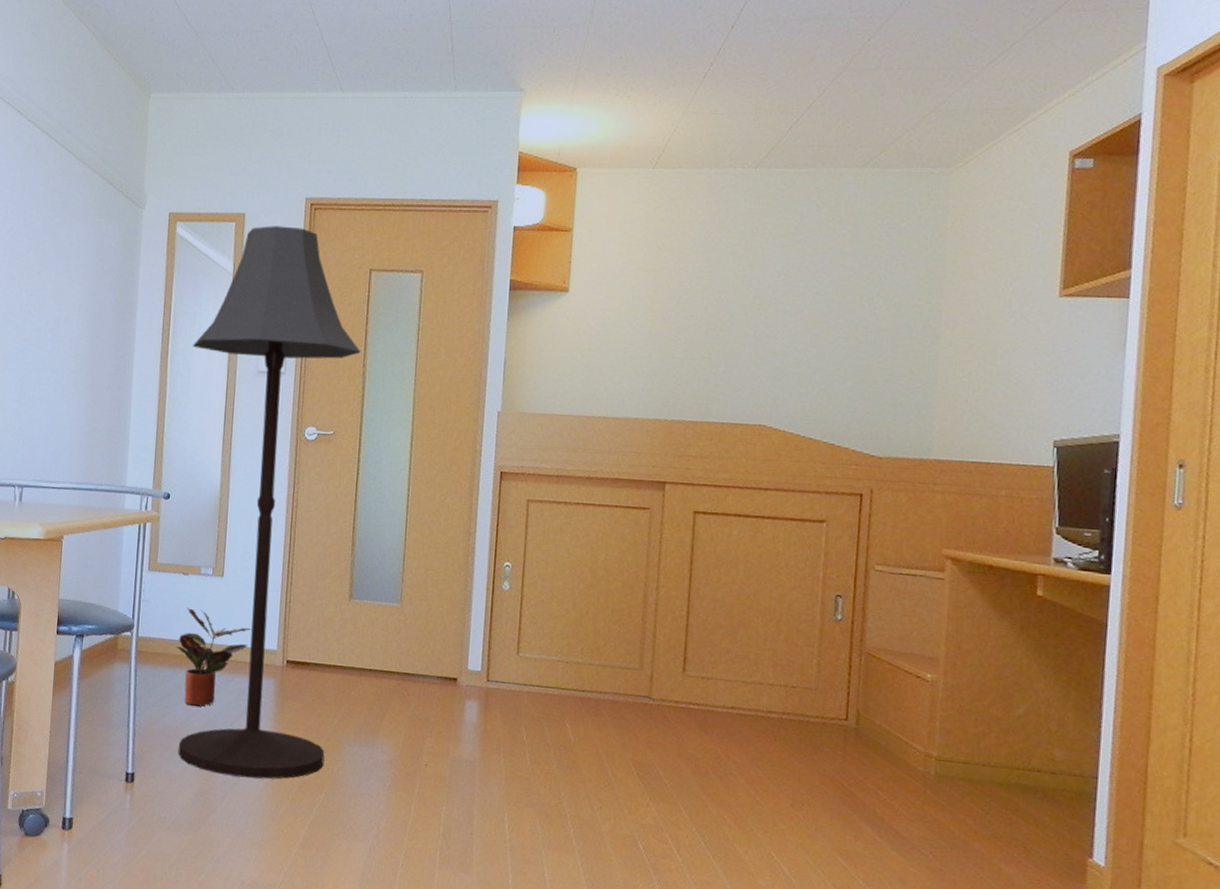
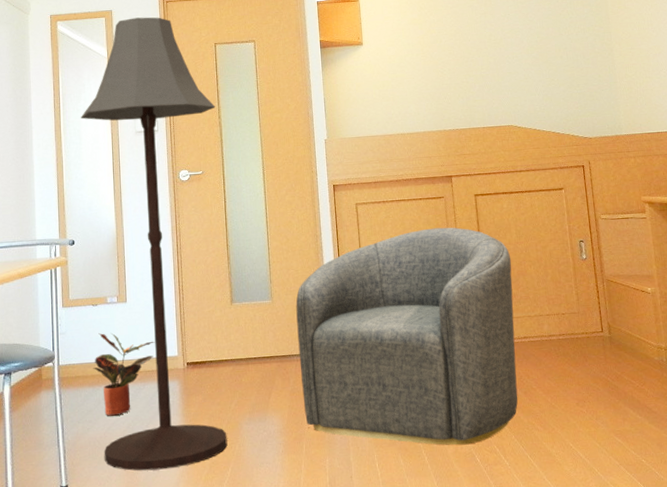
armchair: none [423,546,732,826] -> present [296,227,518,446]

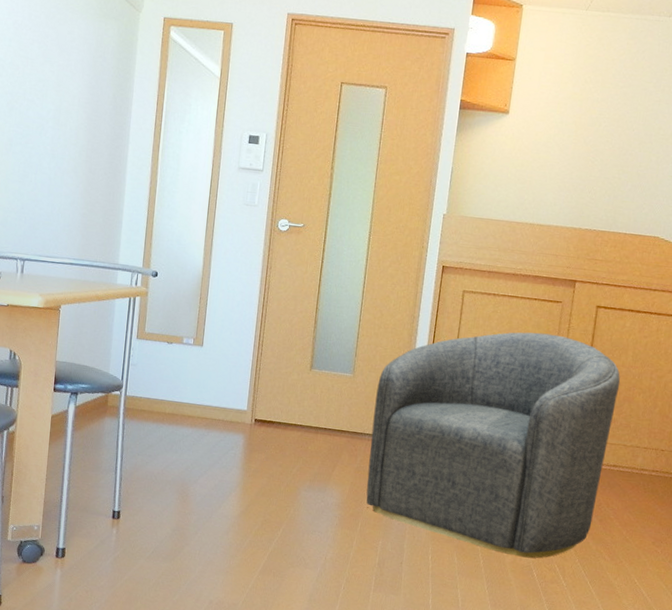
floor lamp: present [81,17,228,471] -> none [158,36,330,518]
potted plant: present [93,333,155,416] -> none [159,372,226,456]

